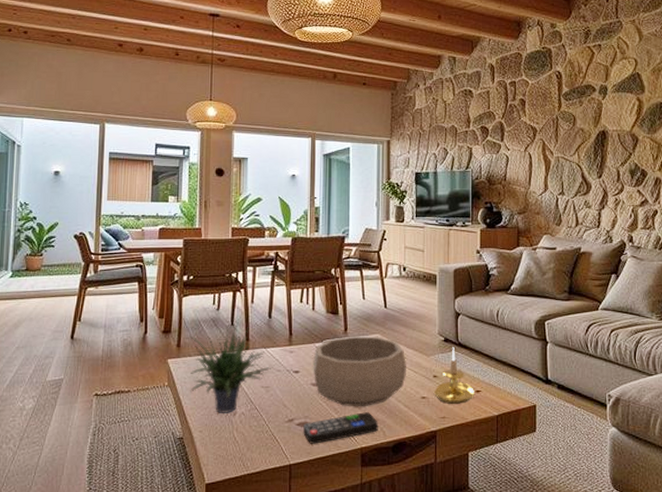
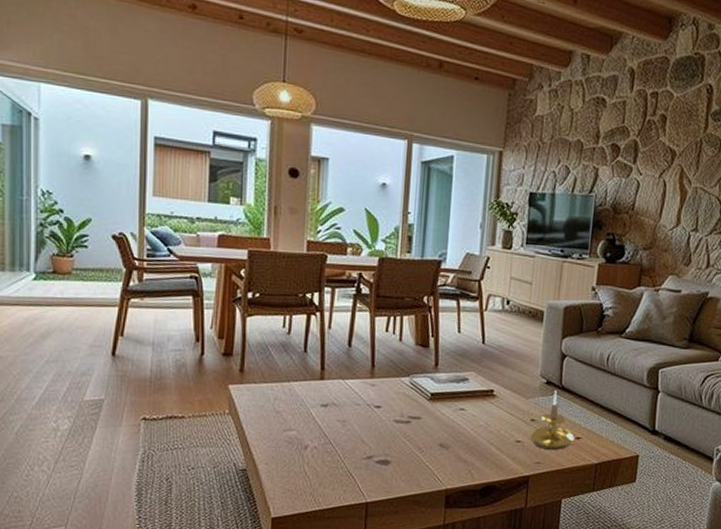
potted plant: present [189,321,273,413] -> none [254,349,352,447]
remote control: present [303,412,378,444] -> none [383,453,467,483]
decorative bowl: present [313,336,406,406] -> none [397,372,502,447]

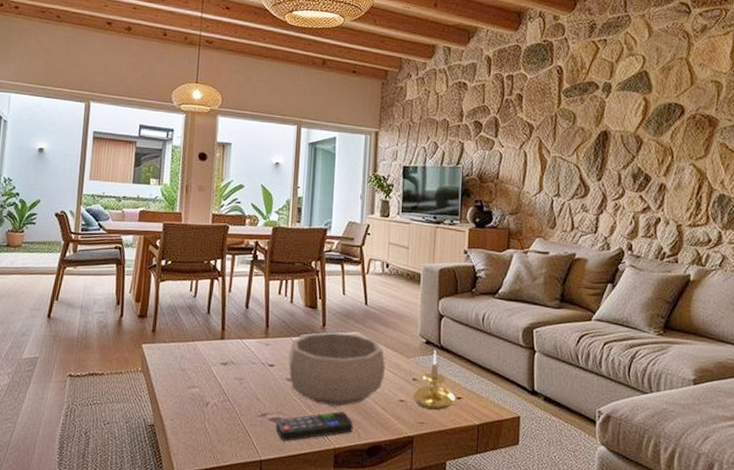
remote control: none [383,453,467,483] -> present [275,411,354,441]
decorative bowl: none [397,372,502,447] -> present [288,332,385,406]

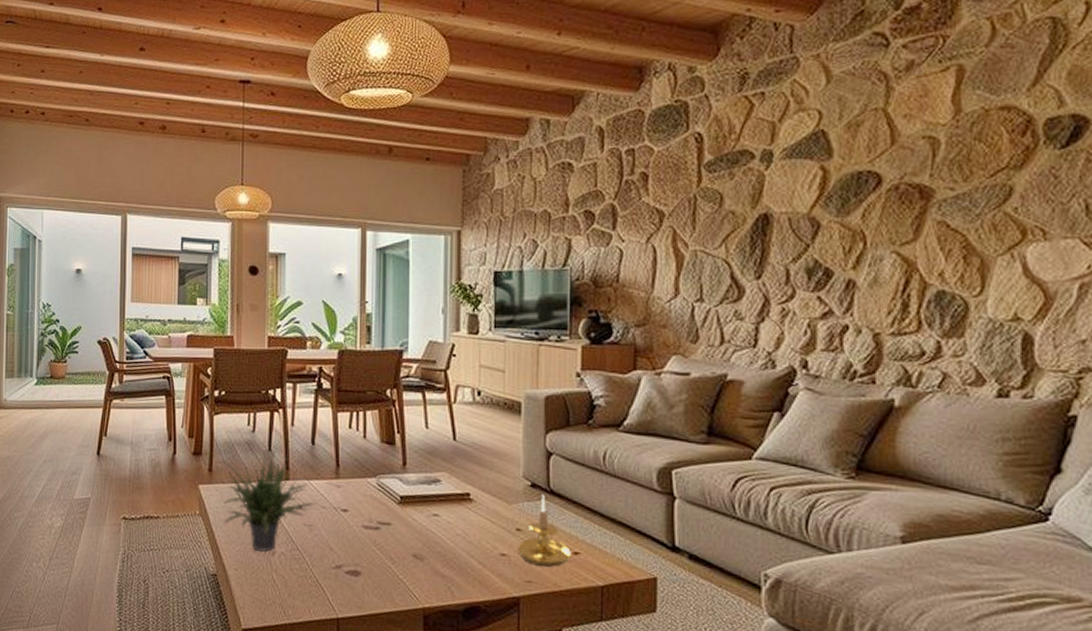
potted plant: none [163,310,248,403] -> present [222,447,318,552]
remote control: present [275,411,354,441] -> none [353,565,445,598]
decorative bowl: present [288,332,385,406] -> none [364,472,481,559]

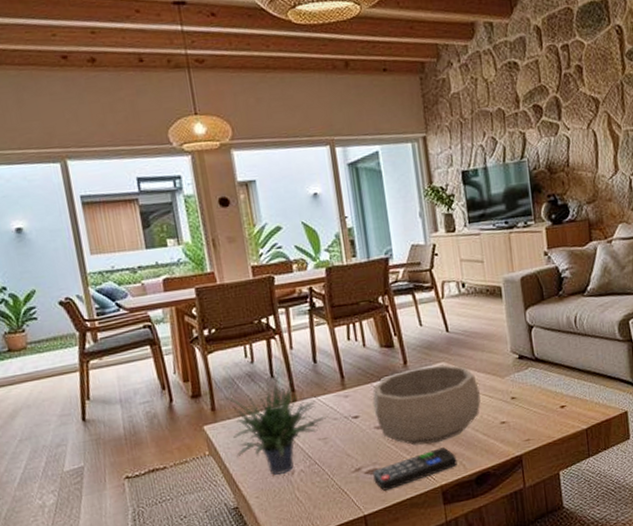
remote control: none [353,565,445,598] -> present [373,447,458,491]
decorative bowl: none [364,472,481,559] -> present [372,365,481,446]
candle holder: present [516,495,571,567] -> none [513,363,559,425]

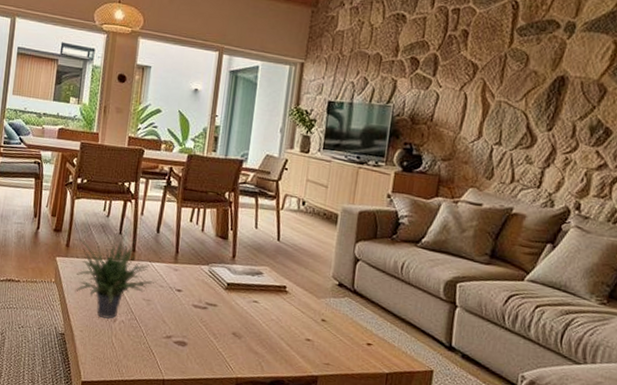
decorative bowl: present [372,365,481,446] -> none [196,263,294,338]
remote control: present [373,447,458,491] -> none [179,342,257,365]

